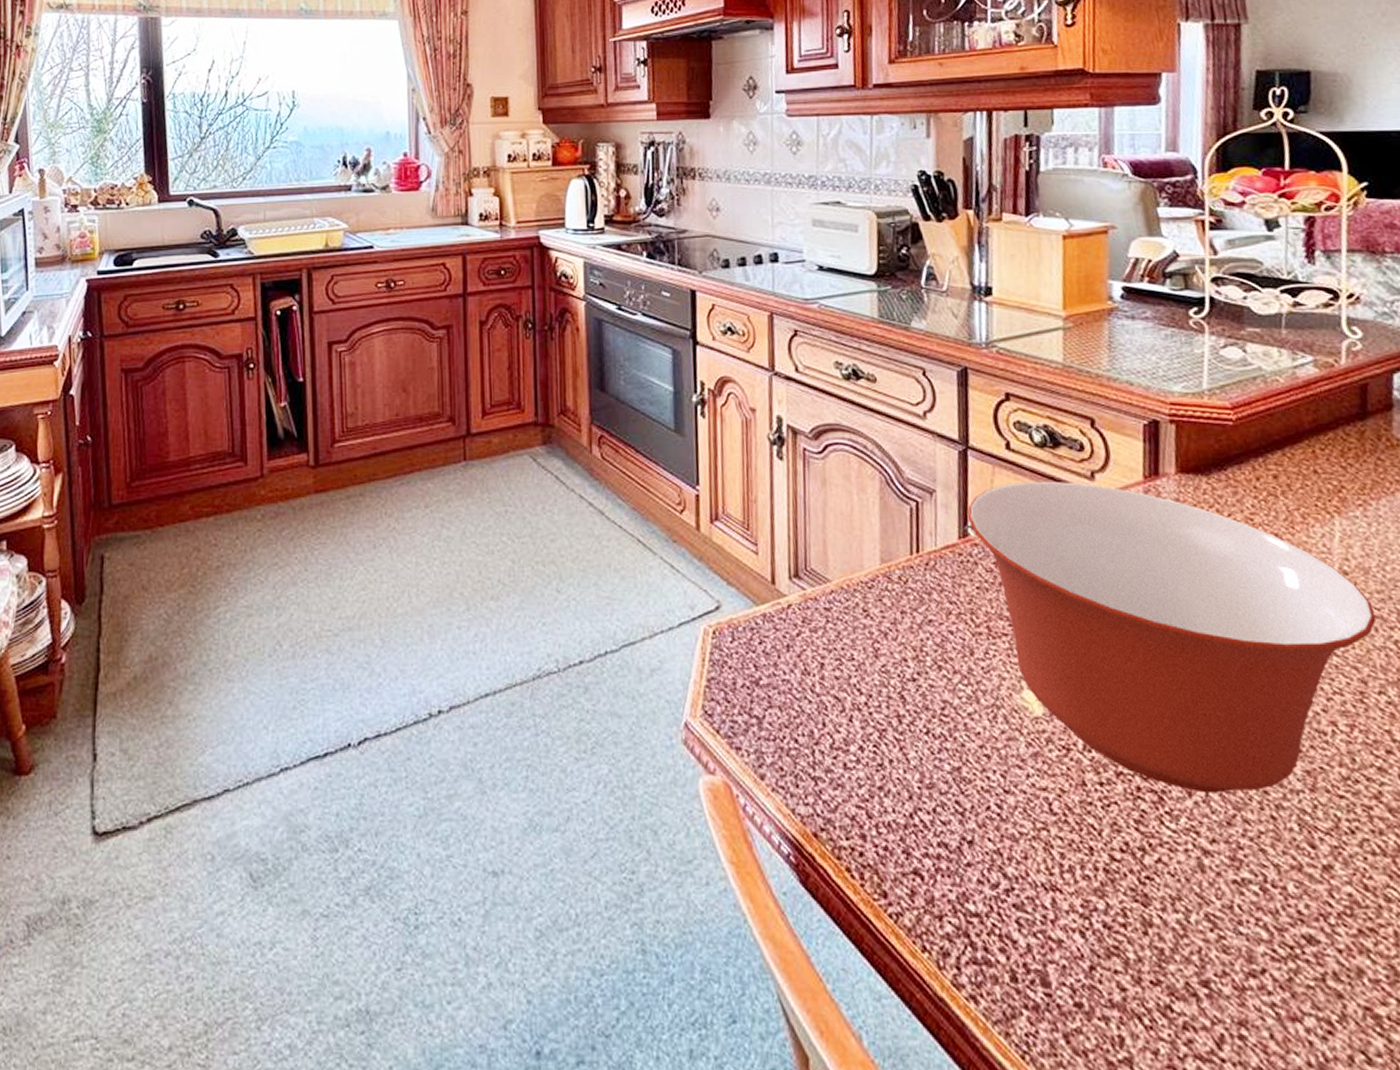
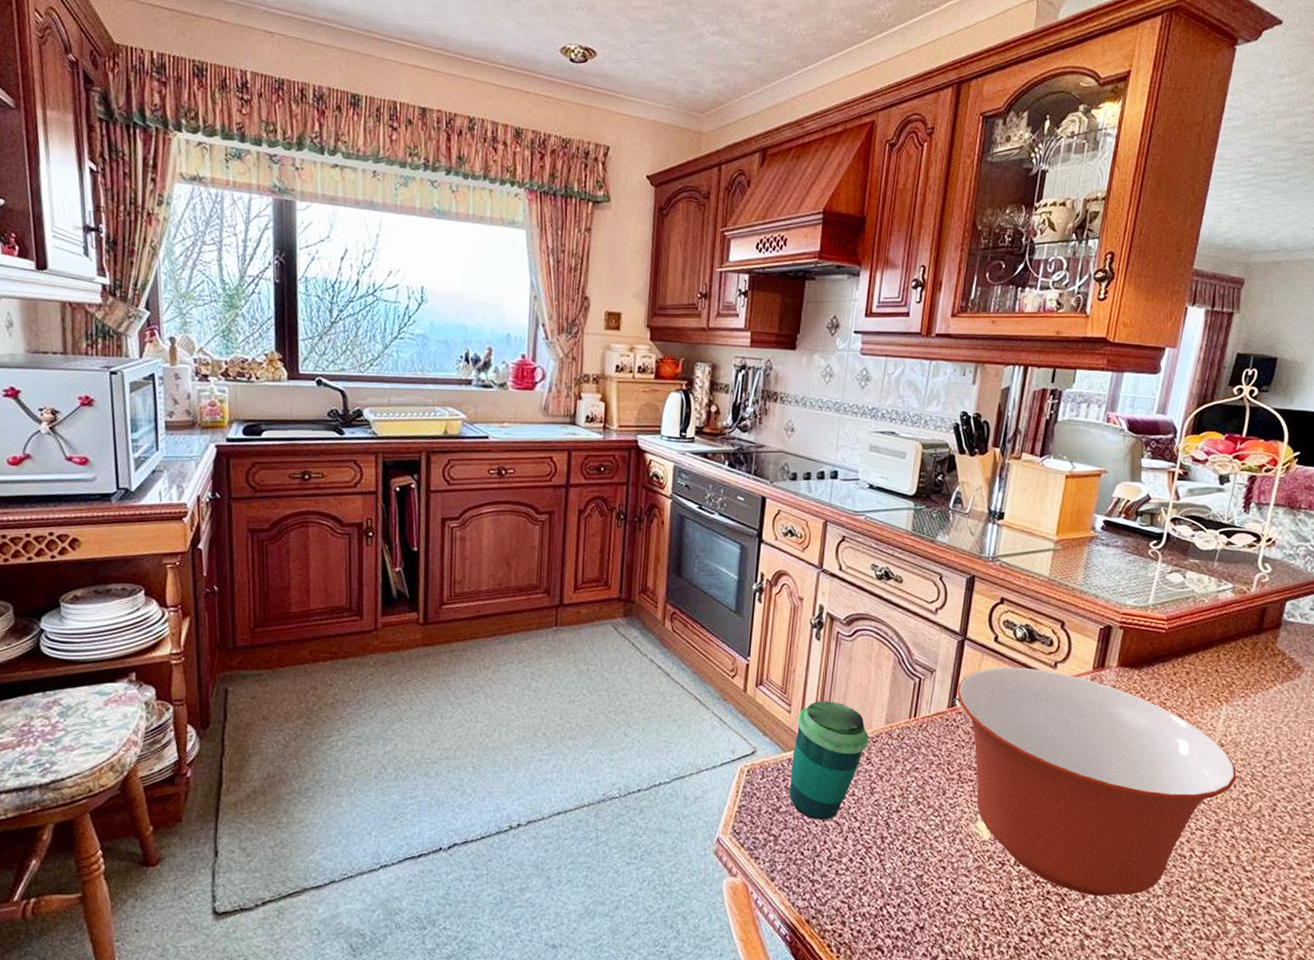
cup: none [767,537,862,695] -> present [789,701,869,820]

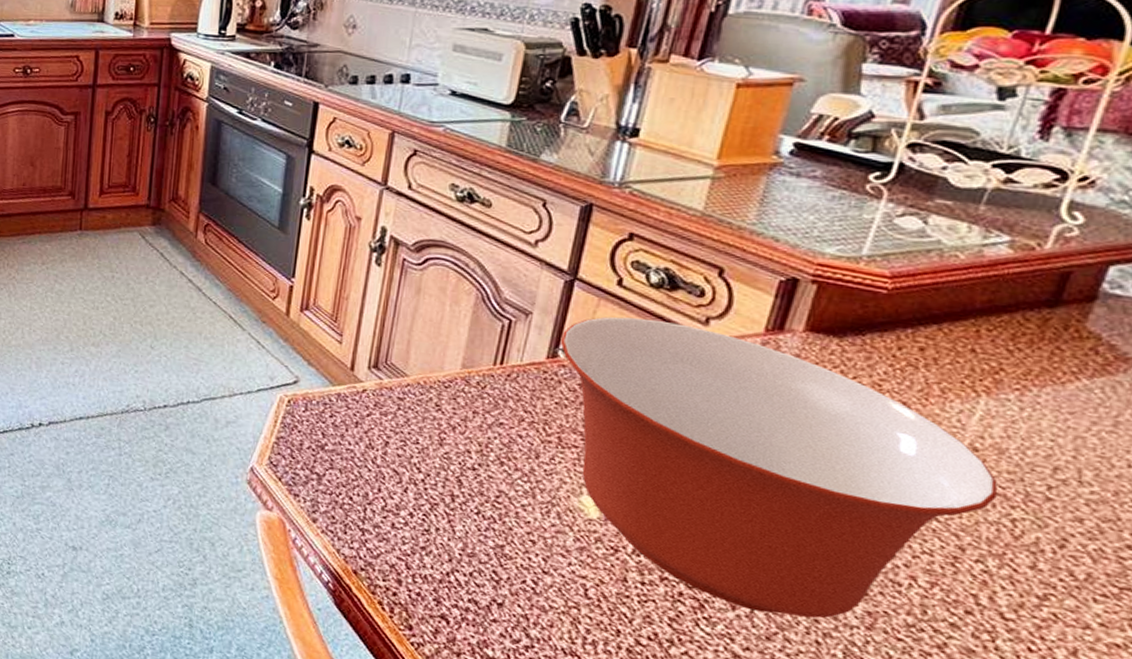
cup: present [789,701,869,820] -> none [337,334,439,467]

